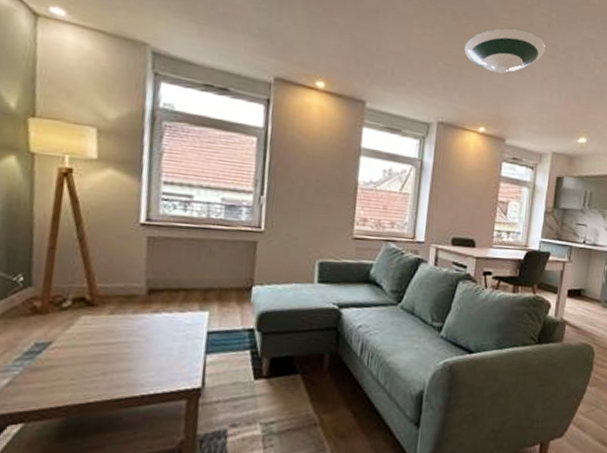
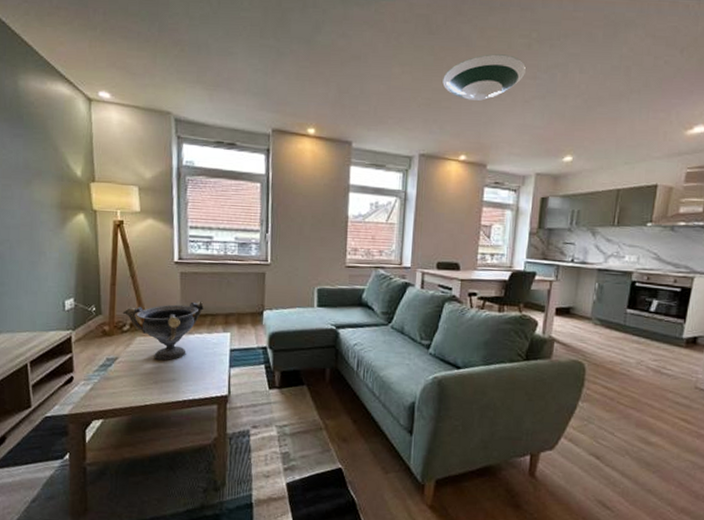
decorative bowl: none [62,272,177,345] -> present [122,301,205,360]

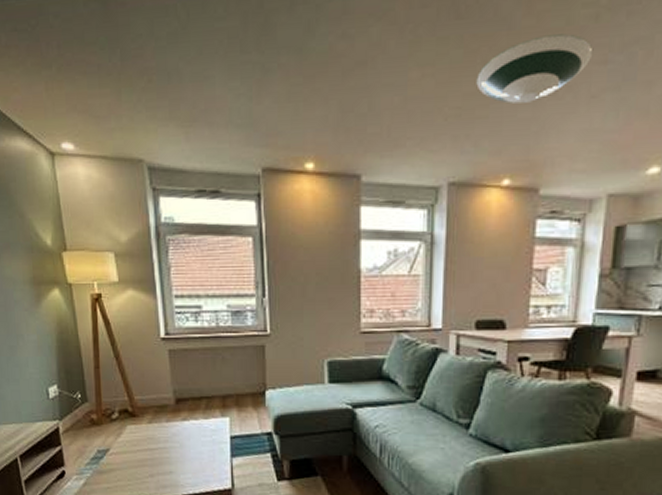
decorative bowl: present [122,301,205,360] -> none [109,382,199,450]

